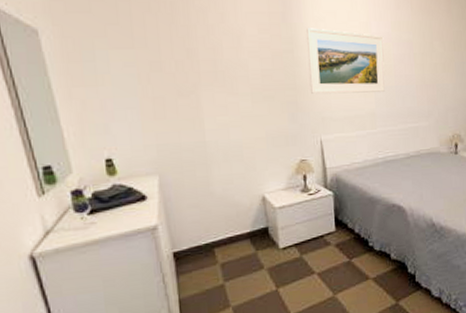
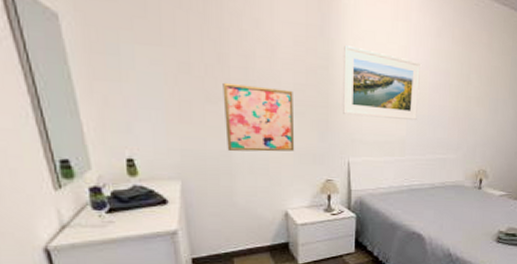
wall art: none [193,75,267,141] -> present [223,82,295,152]

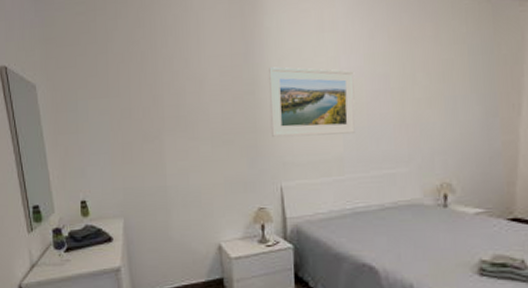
wall art: present [223,82,295,152] -> none [158,120,225,186]

